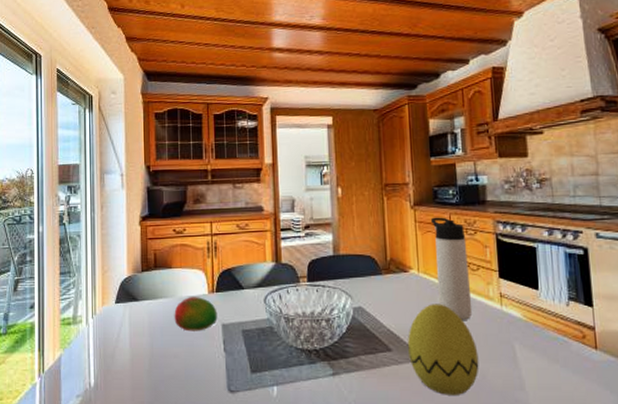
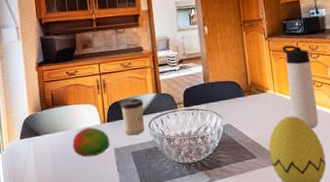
cup: none [233,266,260,311] -> present [120,98,145,136]

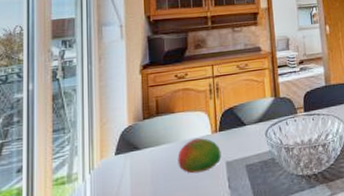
cup: present [120,98,145,136] -> none [235,103,261,146]

